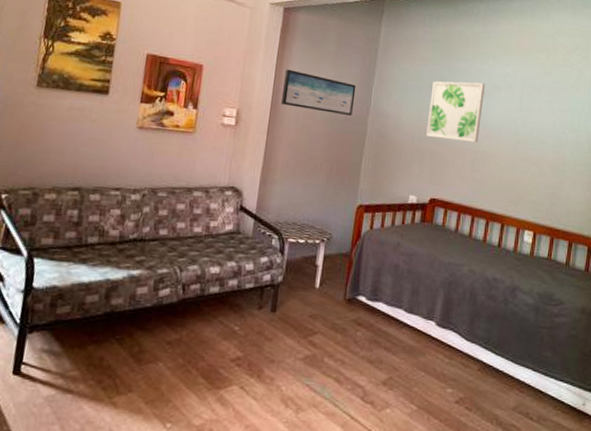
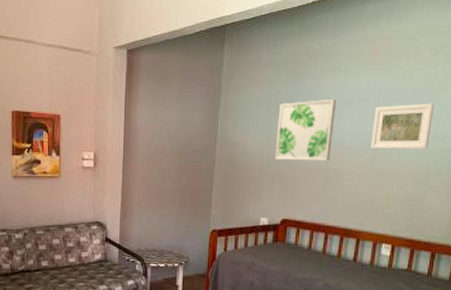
wall art: present [281,69,356,116] -> none [133,109,202,148]
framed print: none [515,95,571,140] -> present [370,103,435,150]

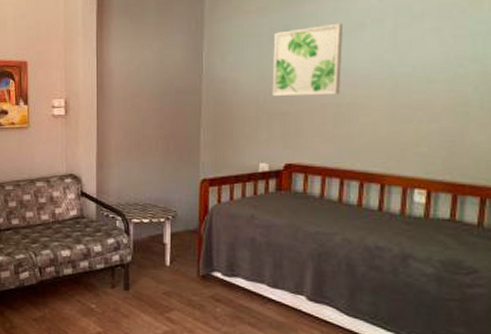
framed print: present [370,103,435,150] -> none [390,19,469,79]

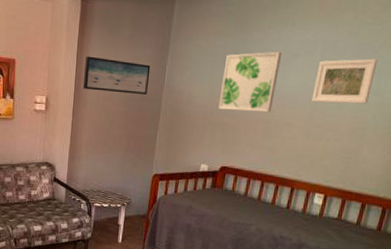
wall art: none [107,50,184,88] -> present [83,56,151,95]
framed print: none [390,19,469,79] -> present [311,58,378,104]

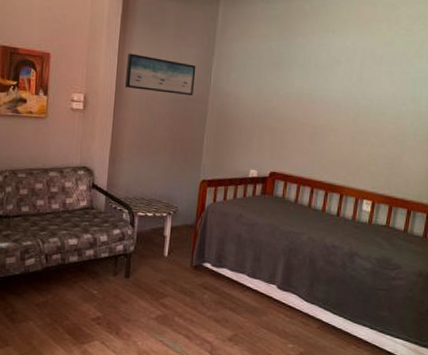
wall art: present [218,51,281,113] -> none [265,56,324,117]
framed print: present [311,58,378,104] -> none [354,67,412,111]

